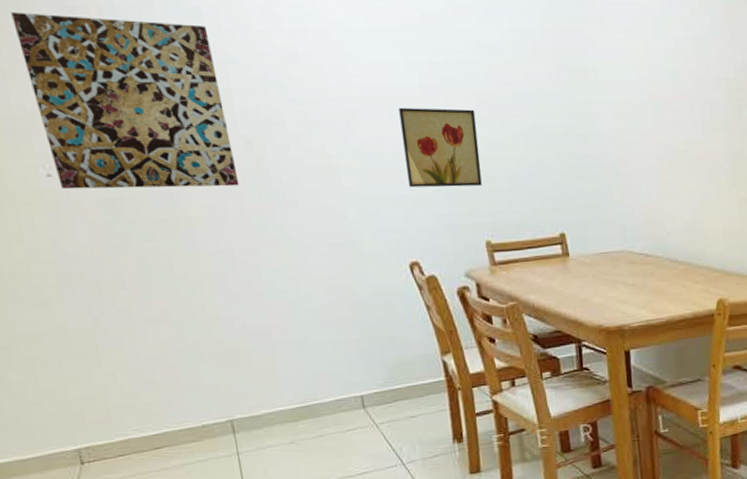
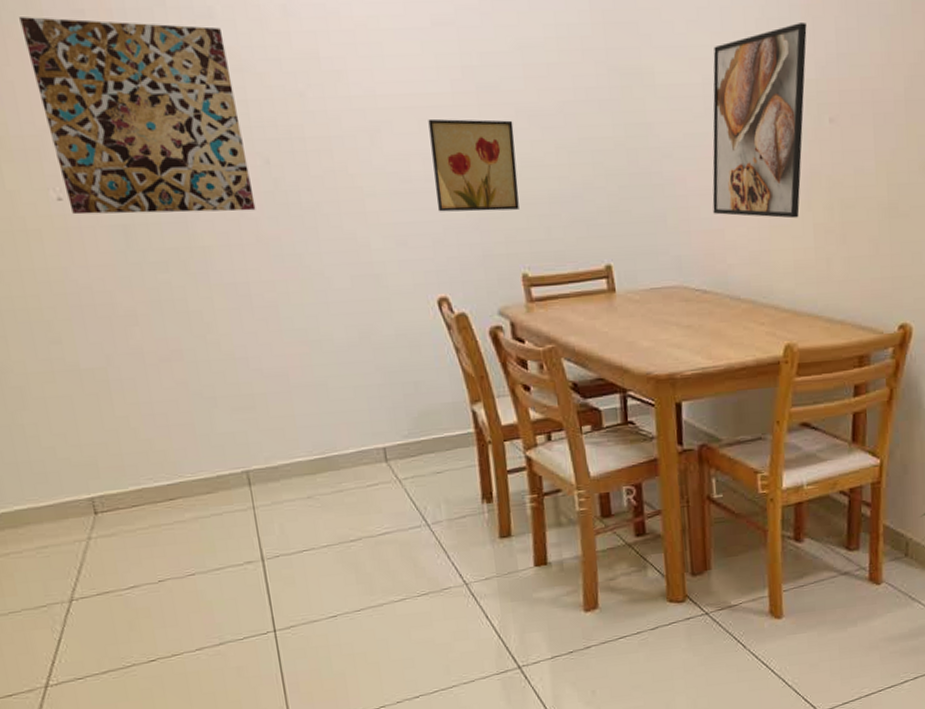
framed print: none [648,32,726,194] -> present [712,23,807,219]

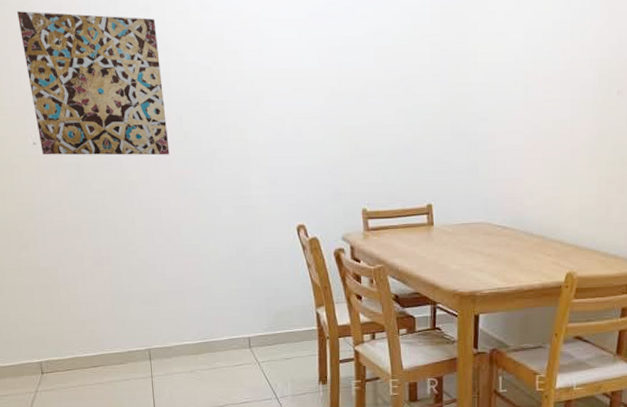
wall art: present [428,118,519,212] -> none [300,88,365,160]
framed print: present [712,23,807,219] -> none [516,13,604,171]

